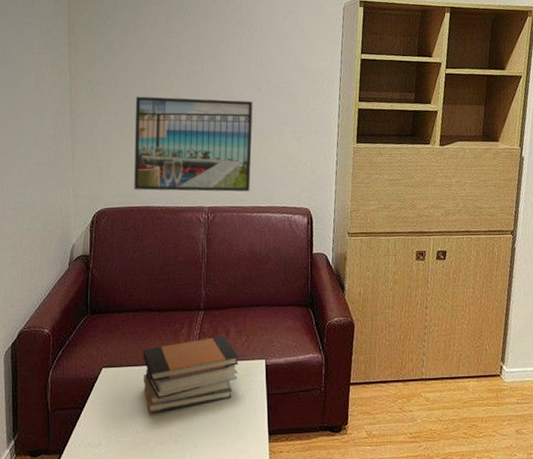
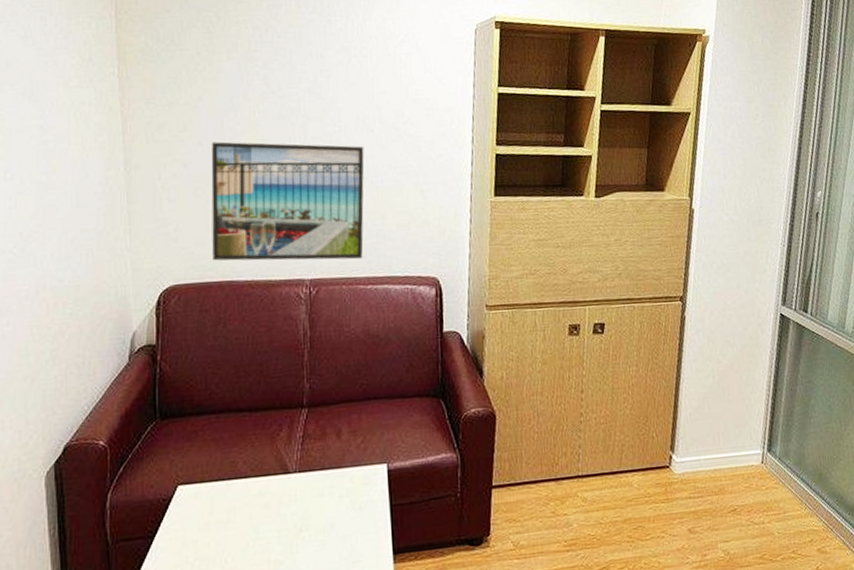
book stack: present [143,335,239,413] -> none [230,437,354,538]

